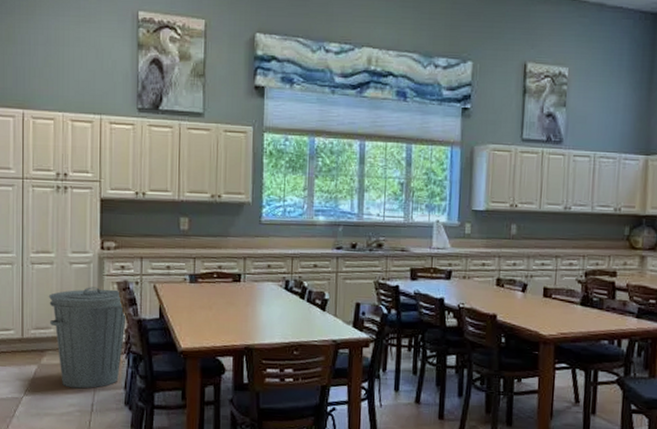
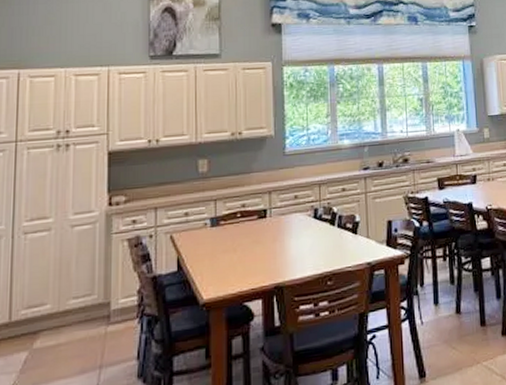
trash can: present [48,287,126,389] -> none [44,247,139,371]

